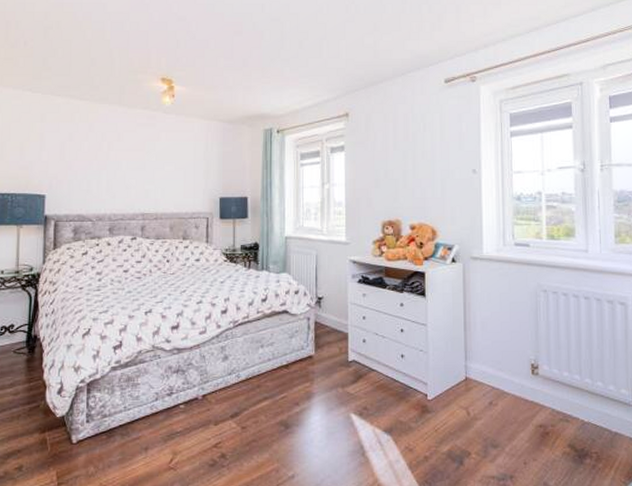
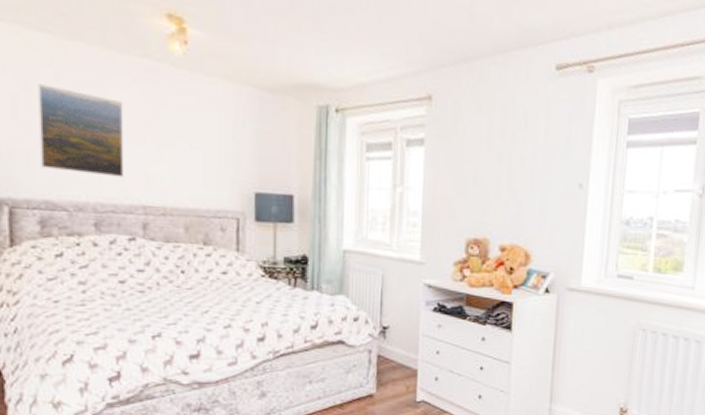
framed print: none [76,135,132,194] -> present [37,84,125,178]

